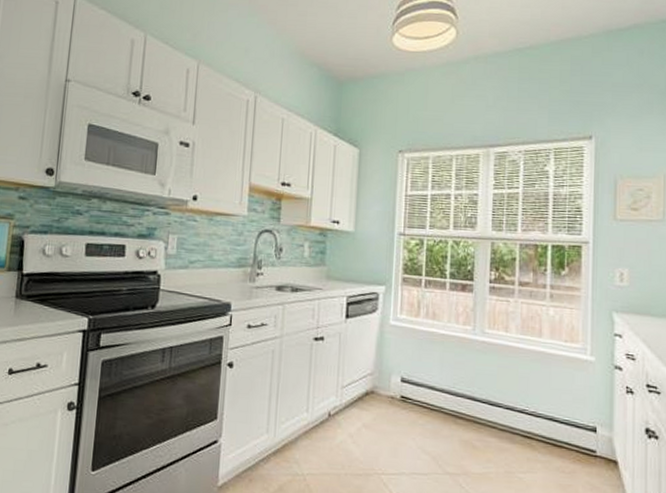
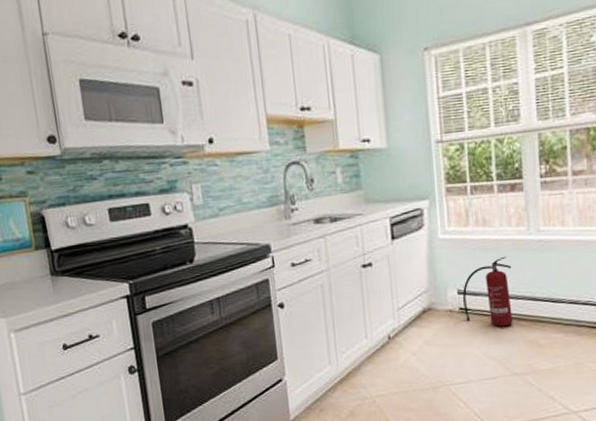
fire extinguisher: none [405,351,455,422] -> present [463,256,513,327]

